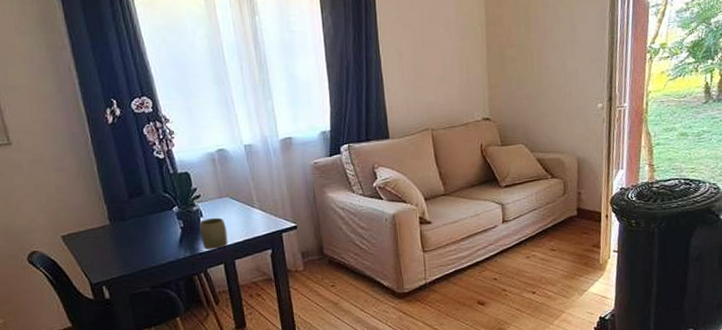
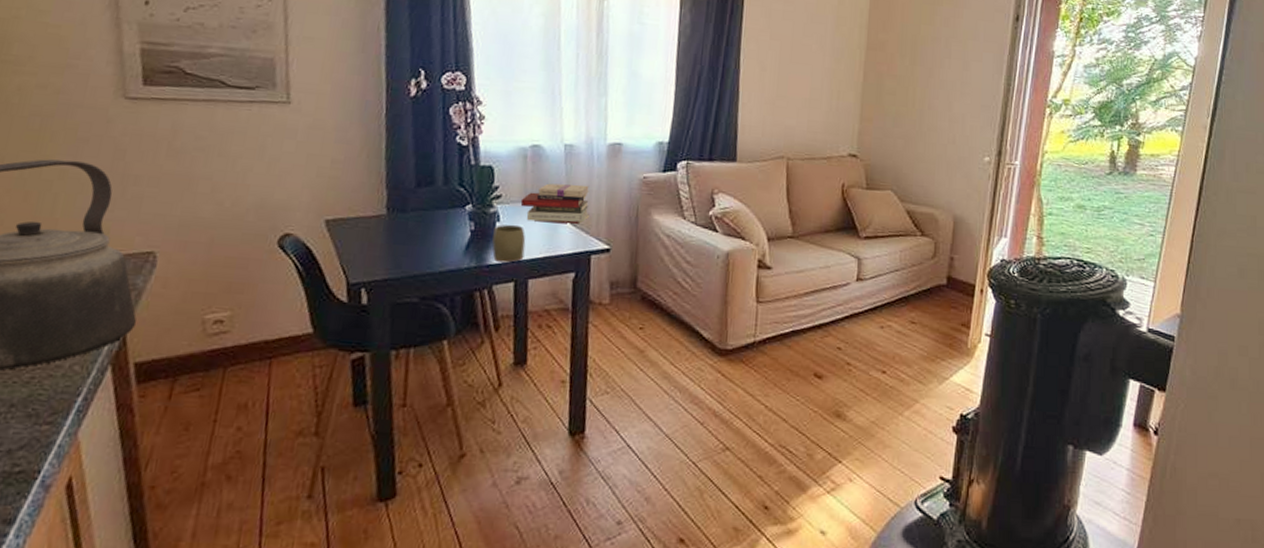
books: none [216,176,275,213] -> present [520,183,590,225]

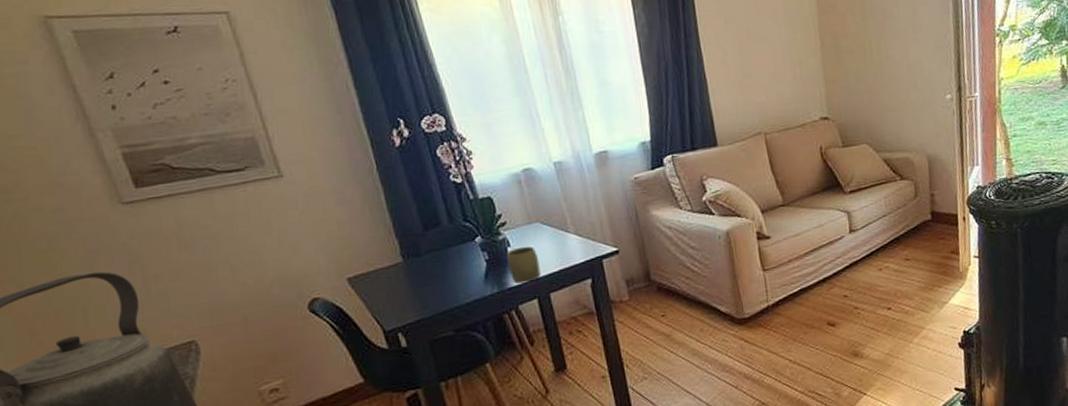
books: present [520,183,590,225] -> none [525,196,592,241]

